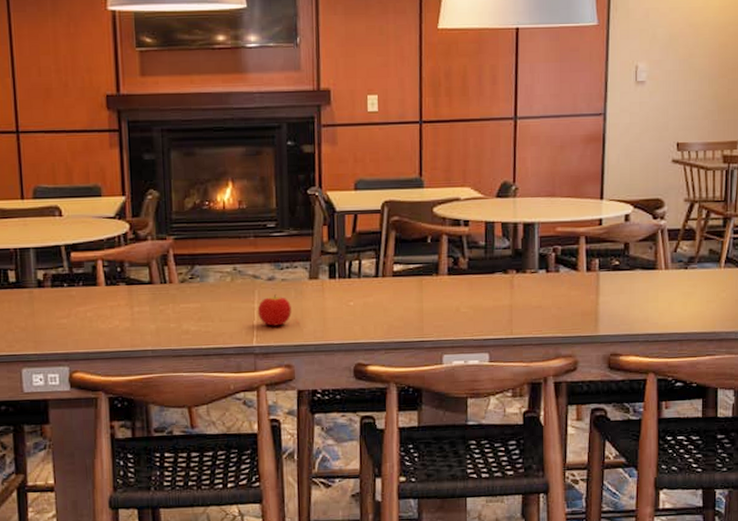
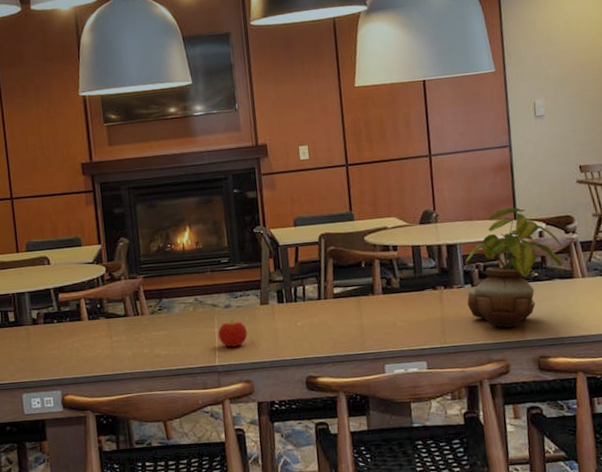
potted plant: none [539,185,648,321] -> present [464,207,563,328]

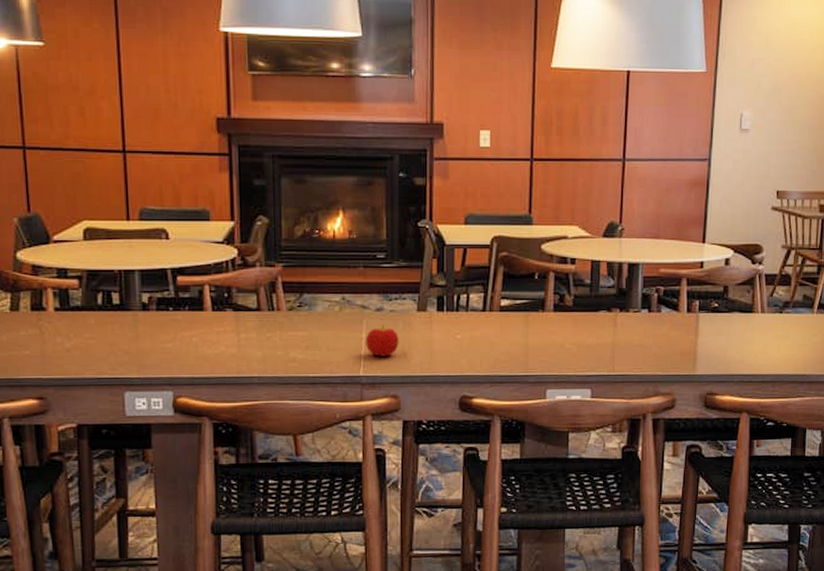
potted plant: present [464,207,563,328] -> none [641,229,746,360]

